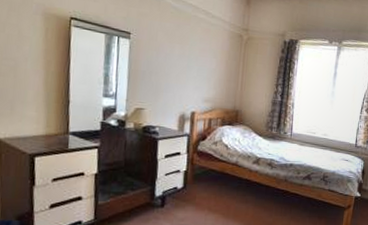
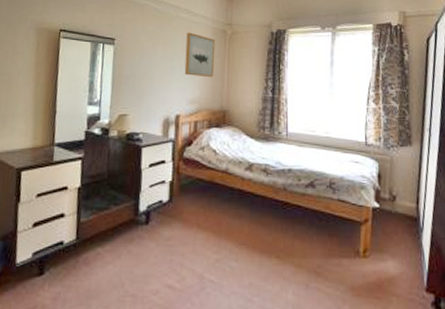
wall art: none [200,33,232,80] -> present [184,32,216,78]

